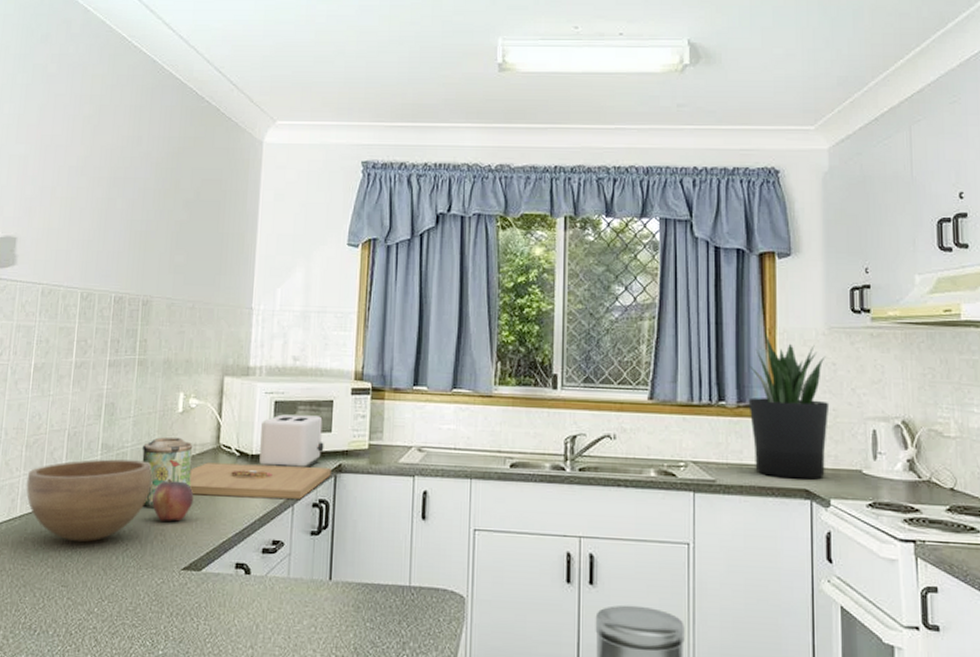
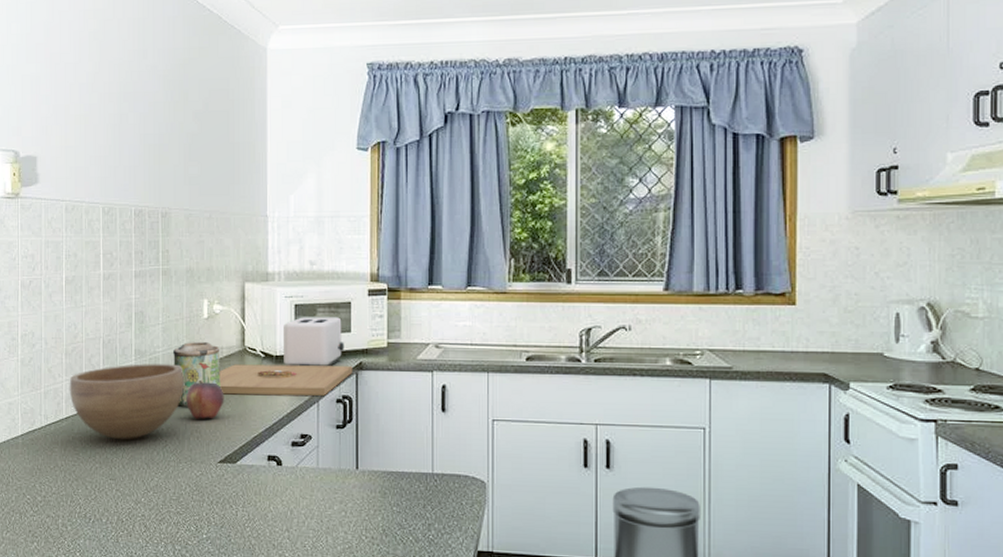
planter: present [748,333,830,480] -> none [766,220,851,364]

